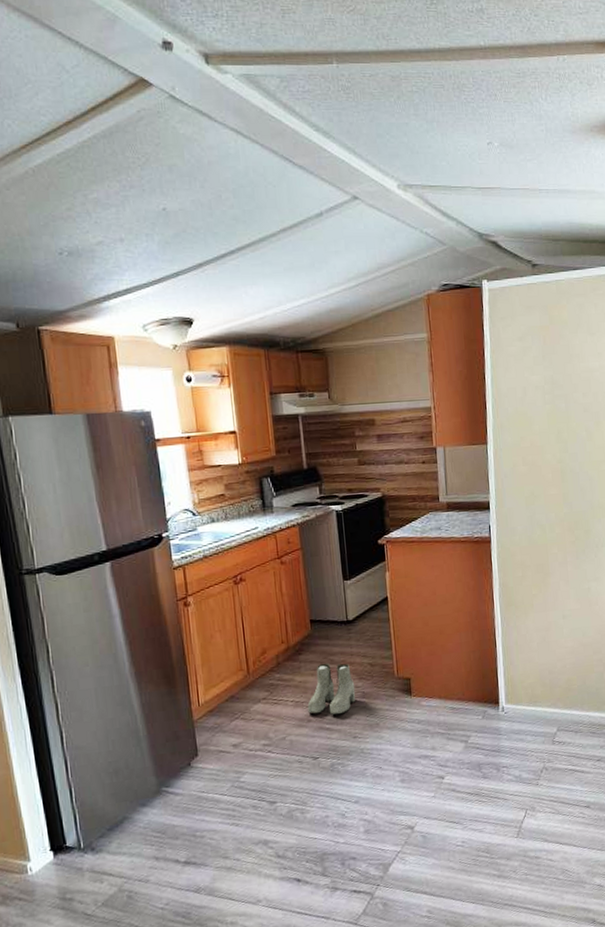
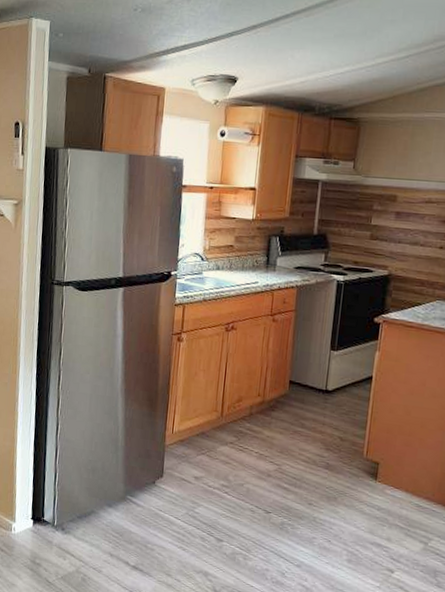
boots: present [307,662,356,715] -> none [270,424,321,478]

